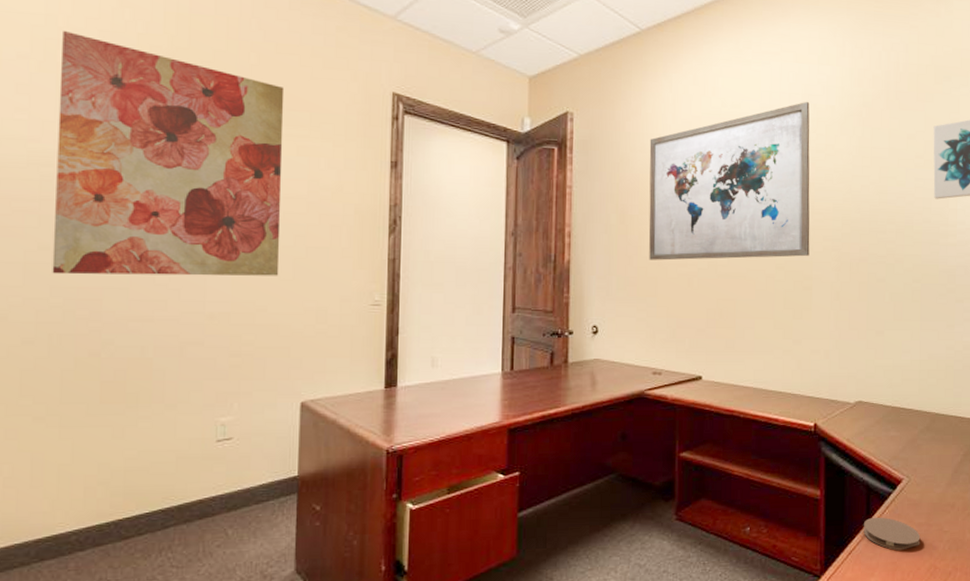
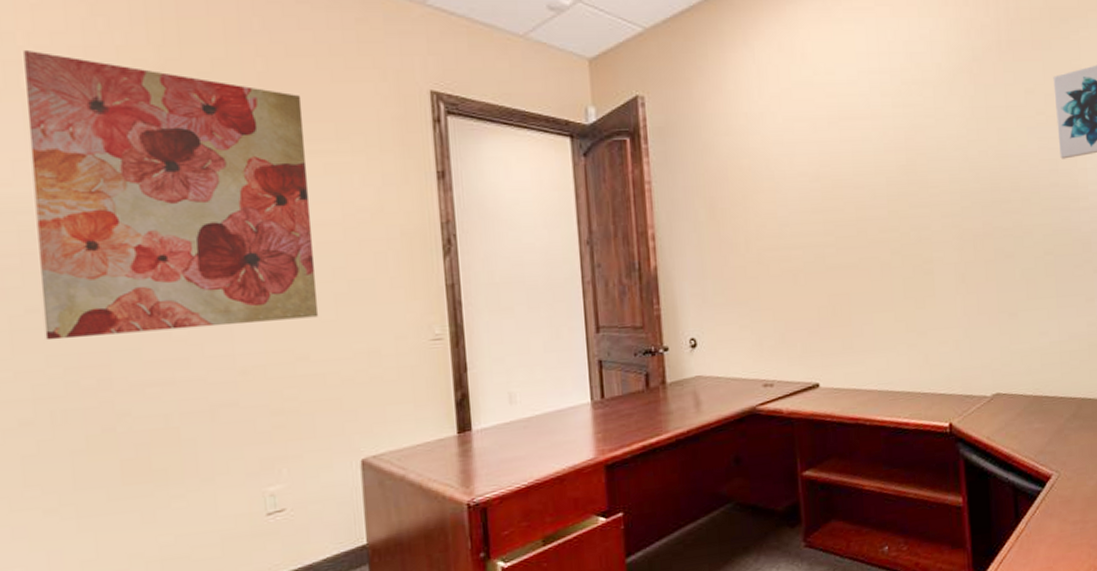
wall art: present [648,101,810,261] -> none [735,60,928,258]
coaster: present [863,517,921,551] -> none [1012,519,1077,554]

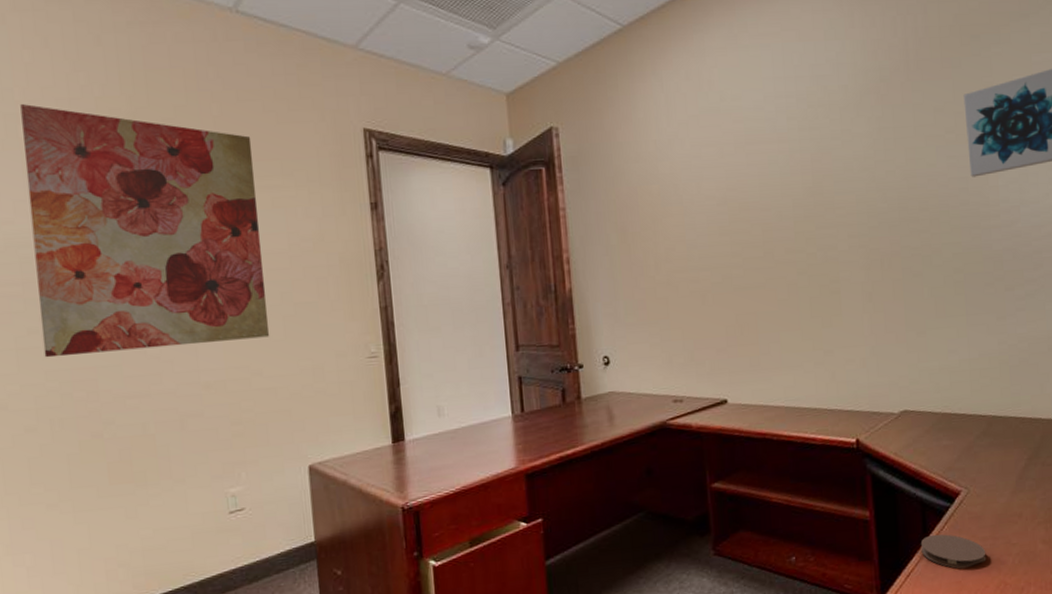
coaster: none [1012,519,1077,554] -> present [920,534,987,569]

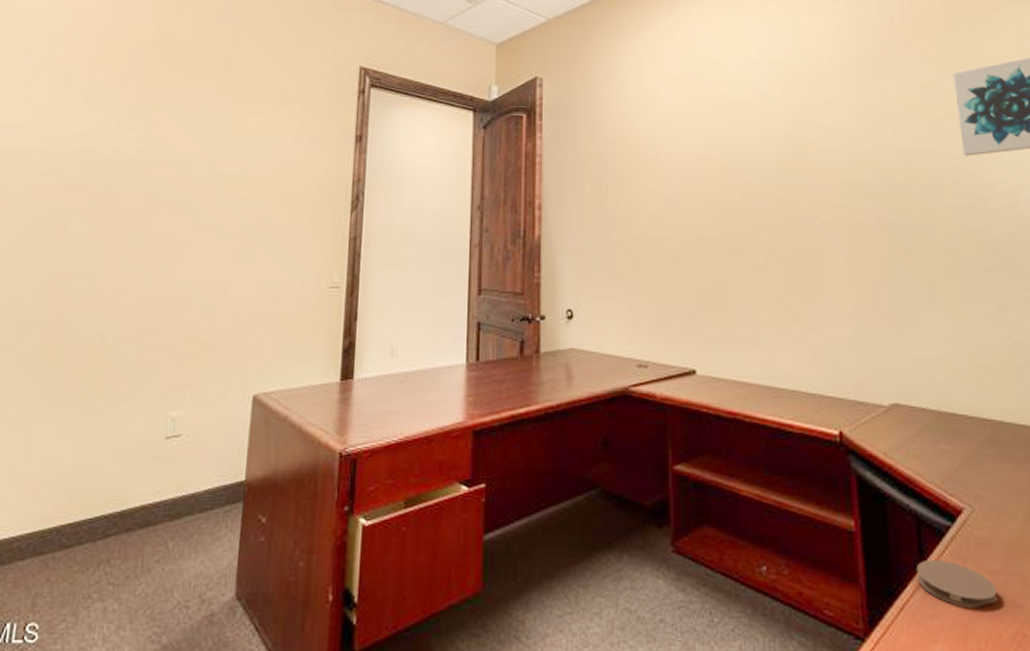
wall art: present [20,104,270,358] -> none [29,26,257,258]

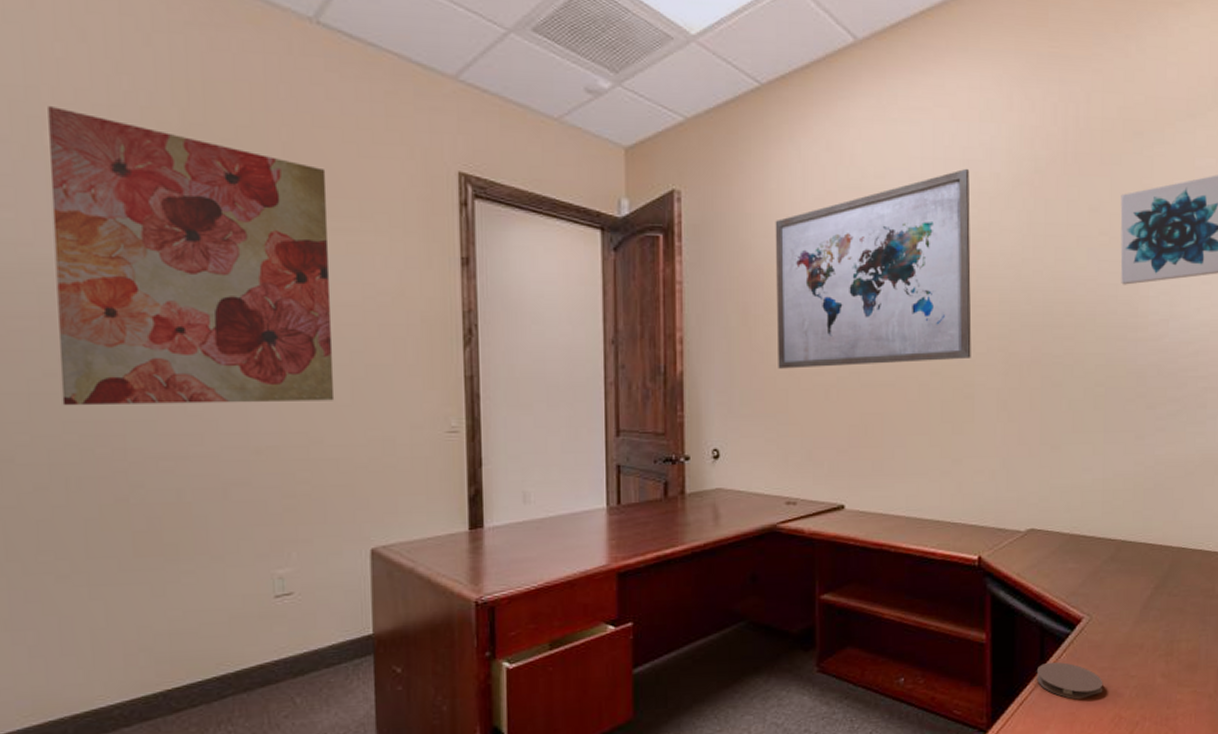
wall art: none [29,26,257,258] -> present [48,106,335,406]
wall art: none [625,53,817,234] -> present [775,168,972,369]

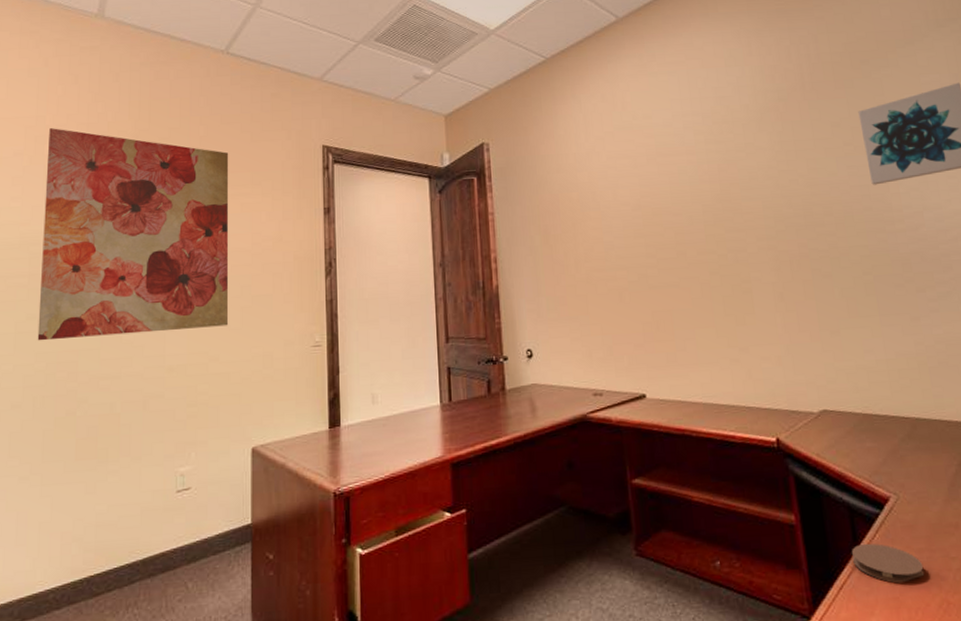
wall art: present [775,168,972,369] -> none [565,103,744,278]

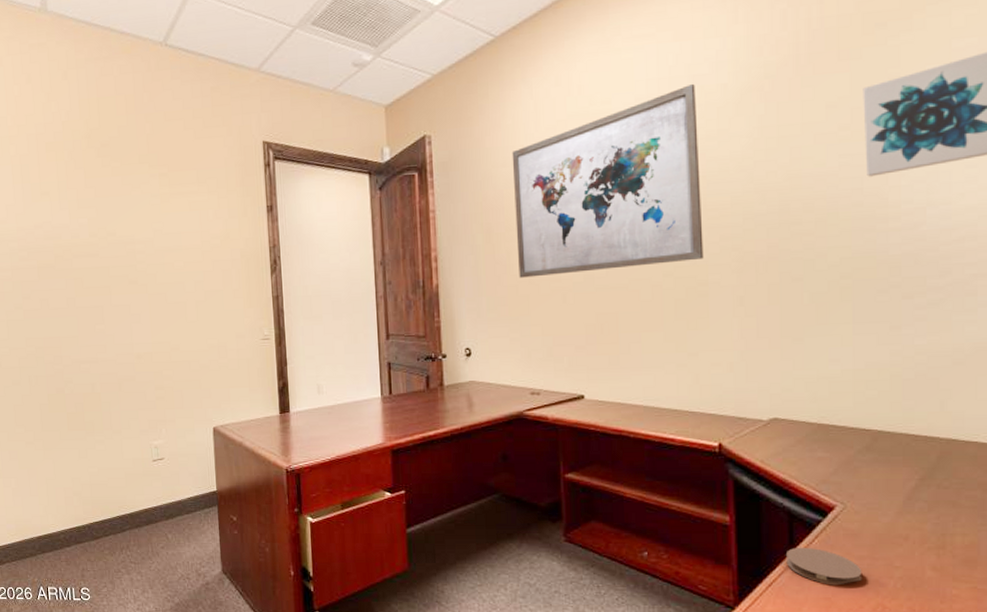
wall art: present [37,128,229,341] -> none [12,129,186,328]
wall art: none [565,103,744,278] -> present [512,83,704,278]

